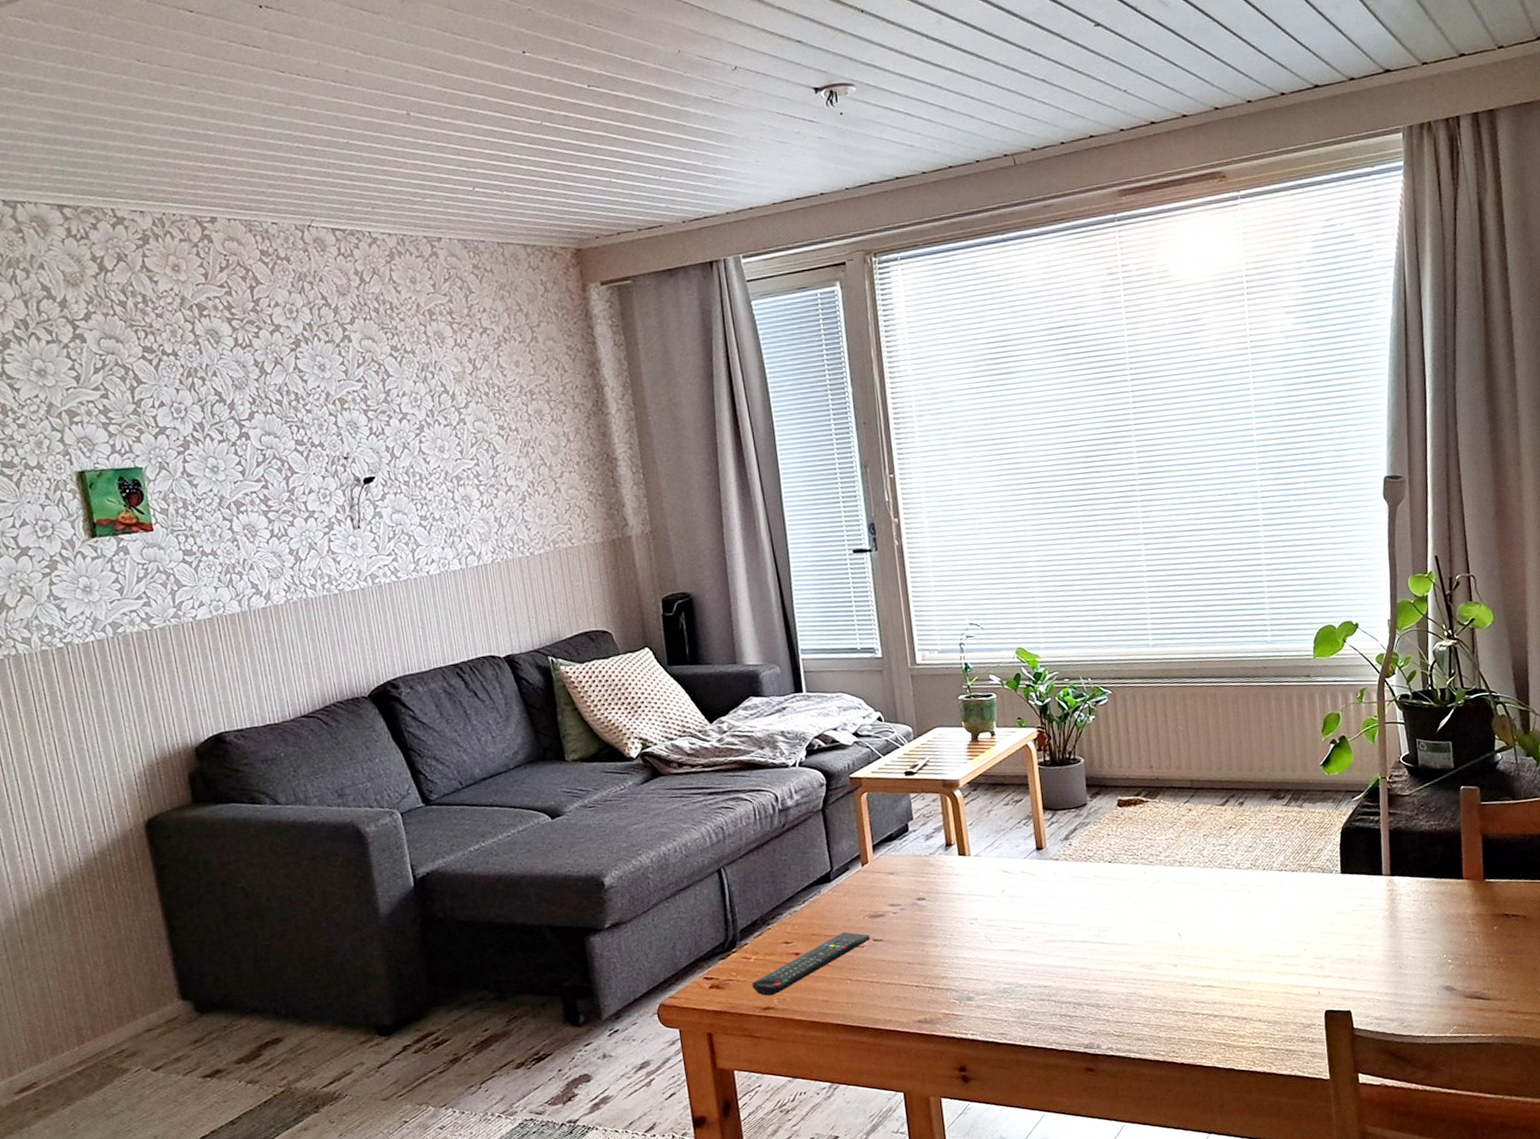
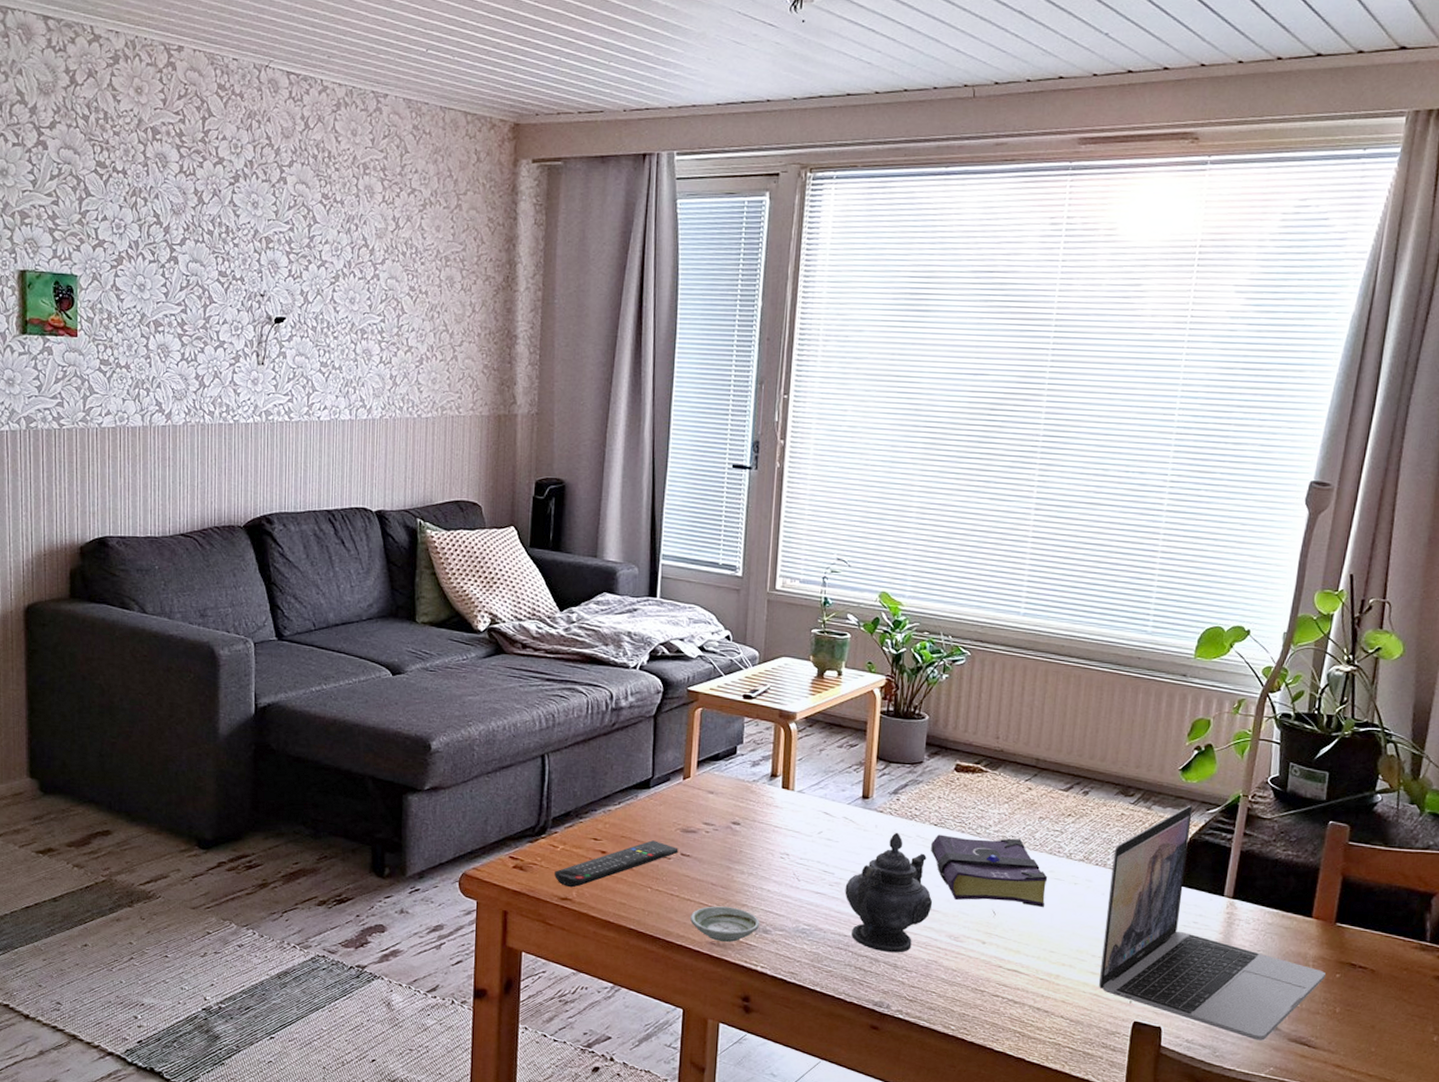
saucer: none [894,981,963,1019] -> present [690,906,761,943]
teapot: none [1036,876,1122,995] -> present [845,832,933,953]
book: none [1109,859,1224,930] -> present [931,834,1048,908]
laptop: none [1277,796,1485,1004] -> present [1099,805,1326,1041]

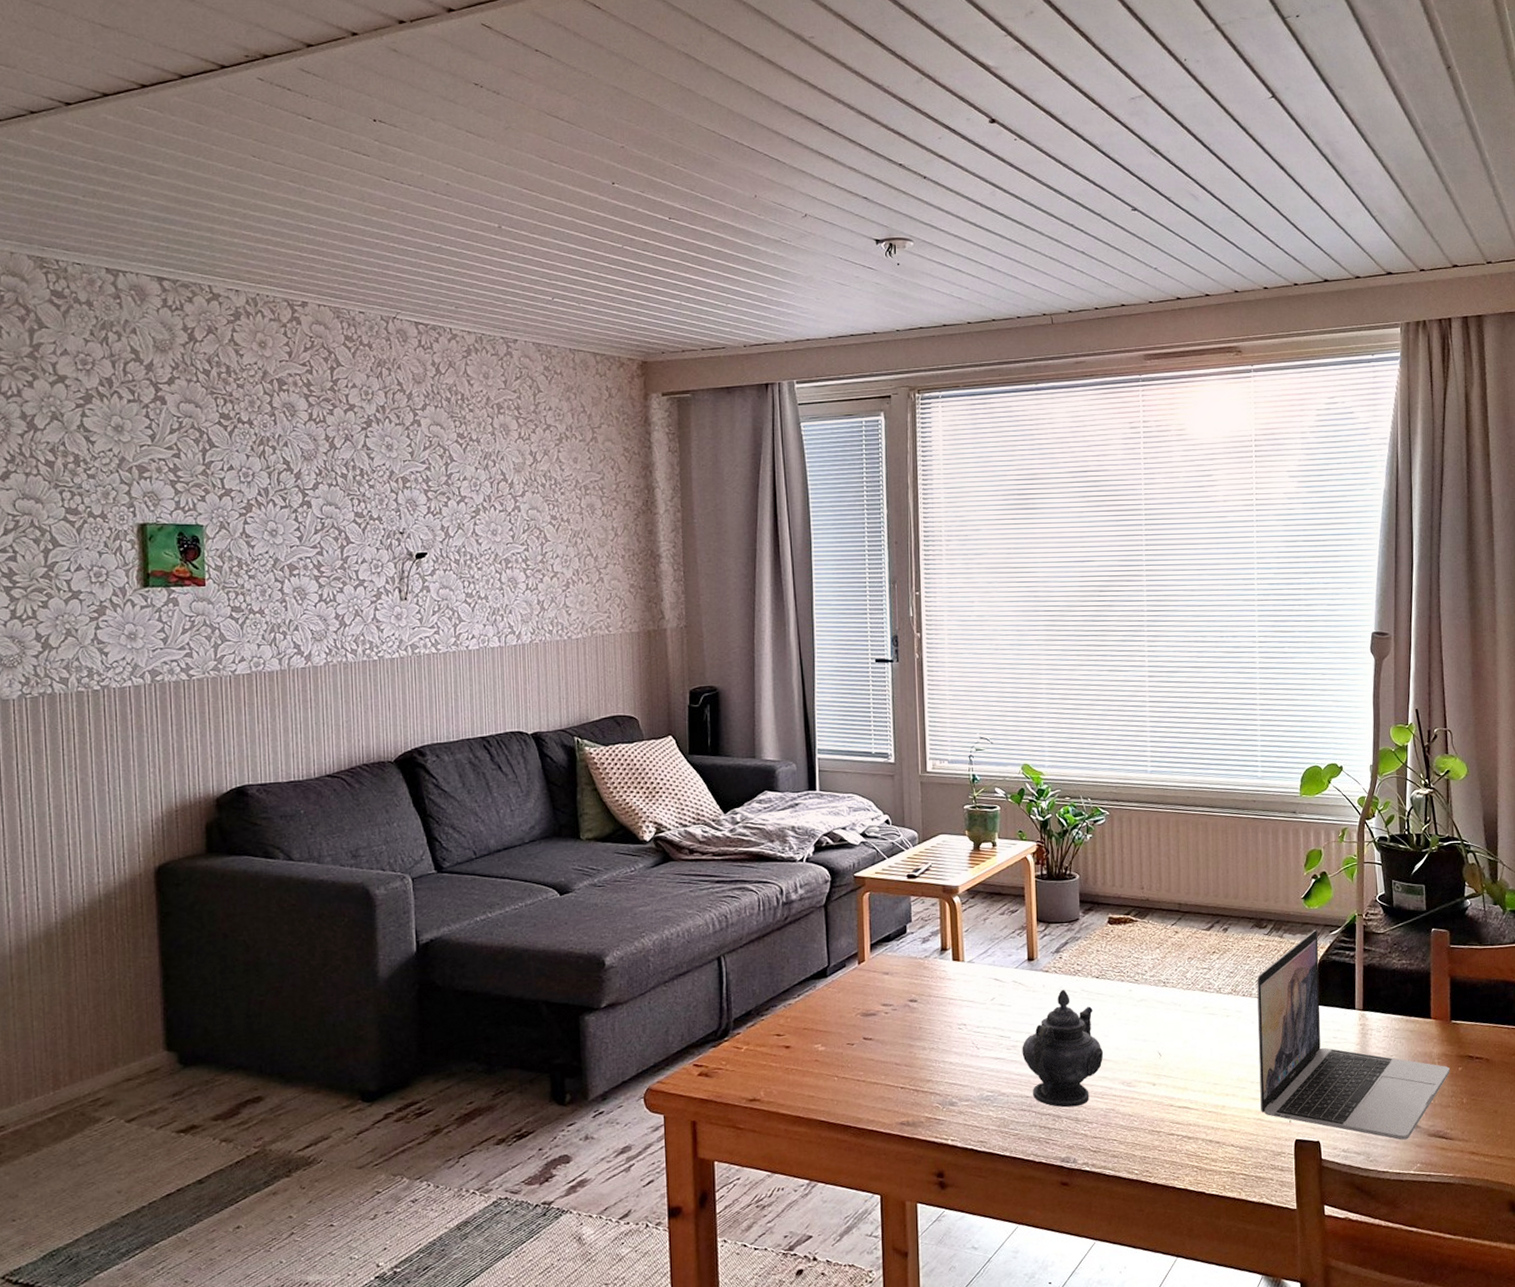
remote control: present [554,840,679,888] -> none [741,1028,861,1088]
saucer: present [690,906,761,943] -> none [879,1084,946,1121]
book: present [931,834,1048,908] -> none [1096,981,1203,1046]

